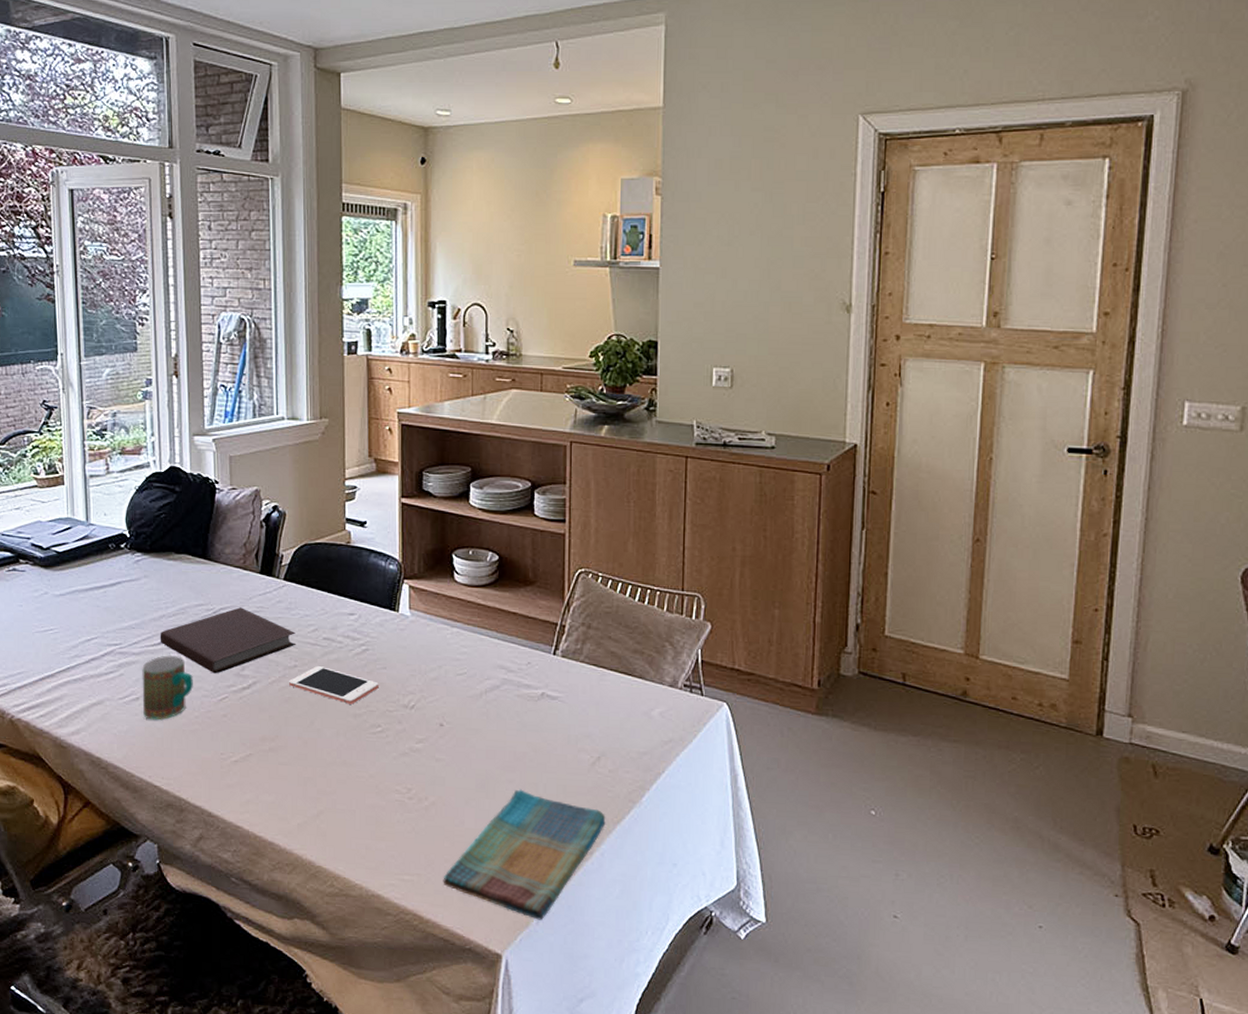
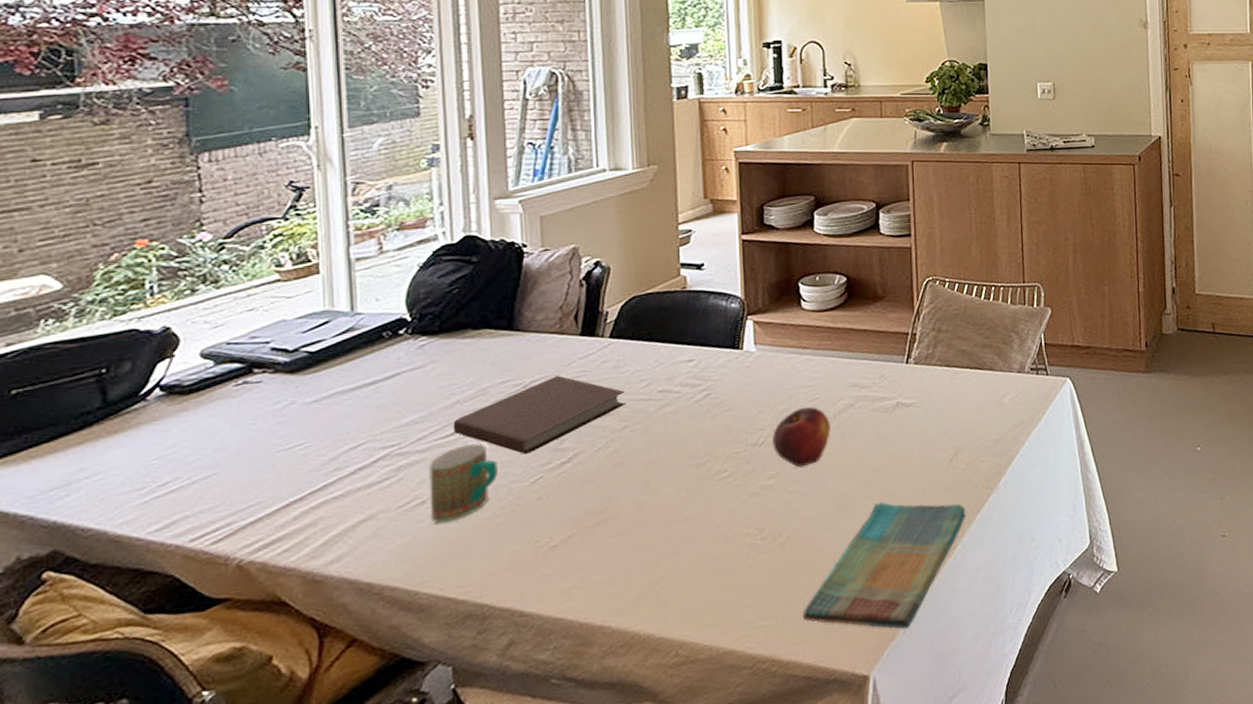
cell phone: present [289,666,379,704] -> none [619,421,724,456]
fruit: none [422,680,476,738] -> present [772,407,831,468]

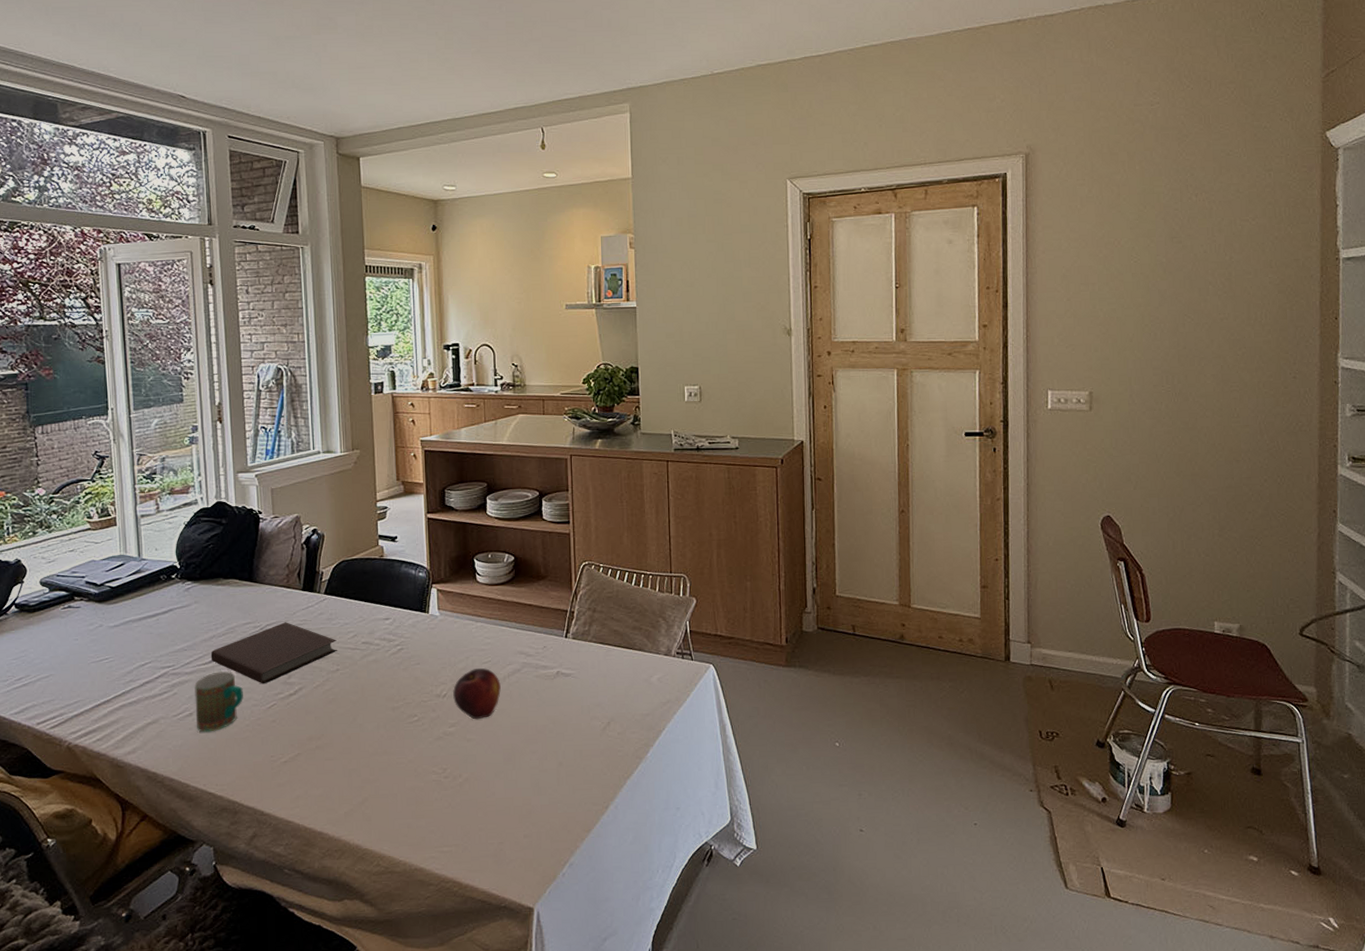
dish towel: present [802,502,966,630] -> none [478,758,618,873]

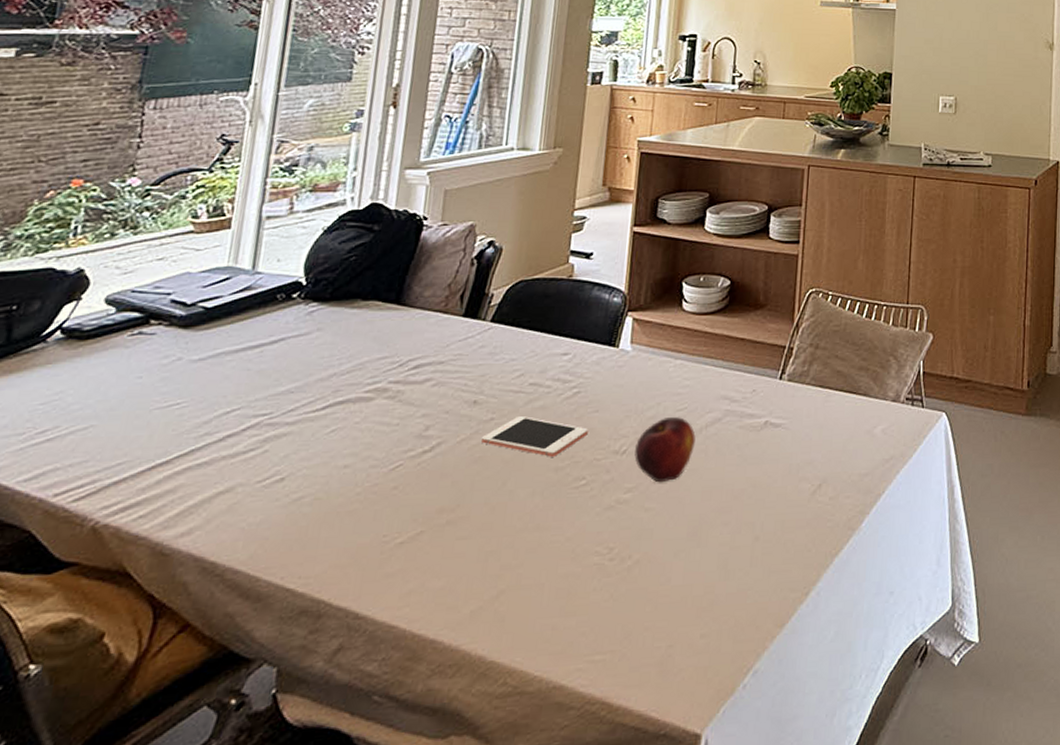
mug: present [194,671,243,733] -> none [287,421,361,504]
notebook: present [210,622,337,684] -> none [324,357,497,438]
cell phone: none [332,668,414,699] -> present [482,416,588,457]

